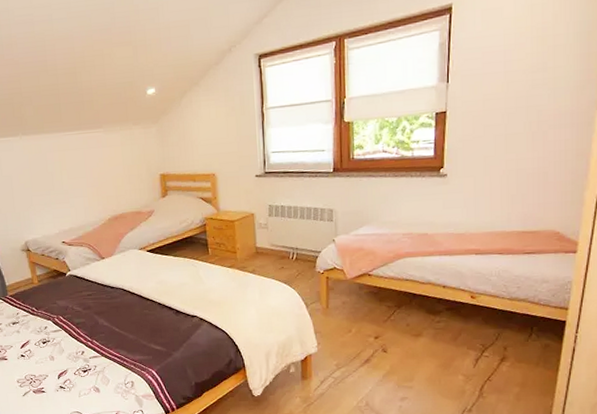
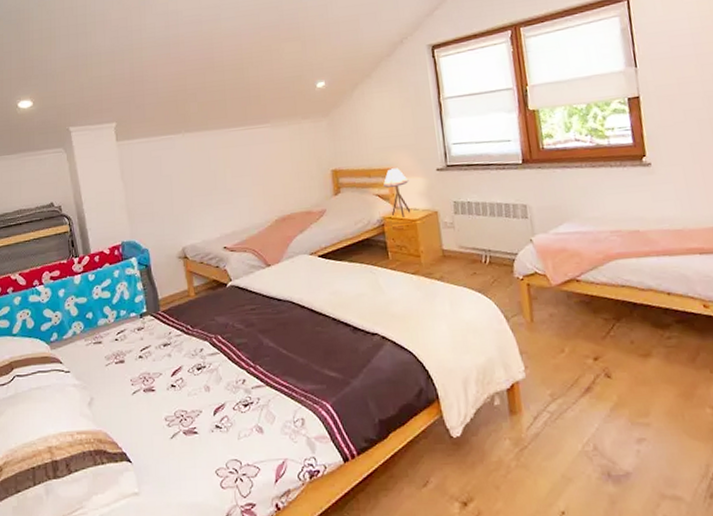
table lamp: none [206,173,231,219] -> present [382,168,411,219]

